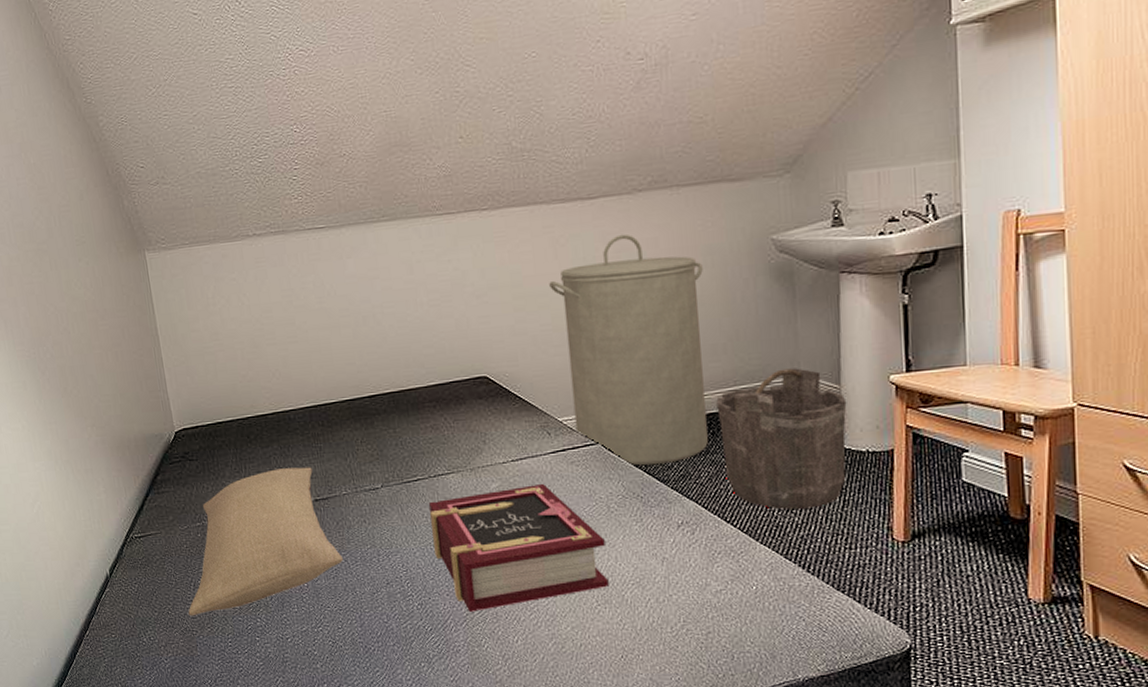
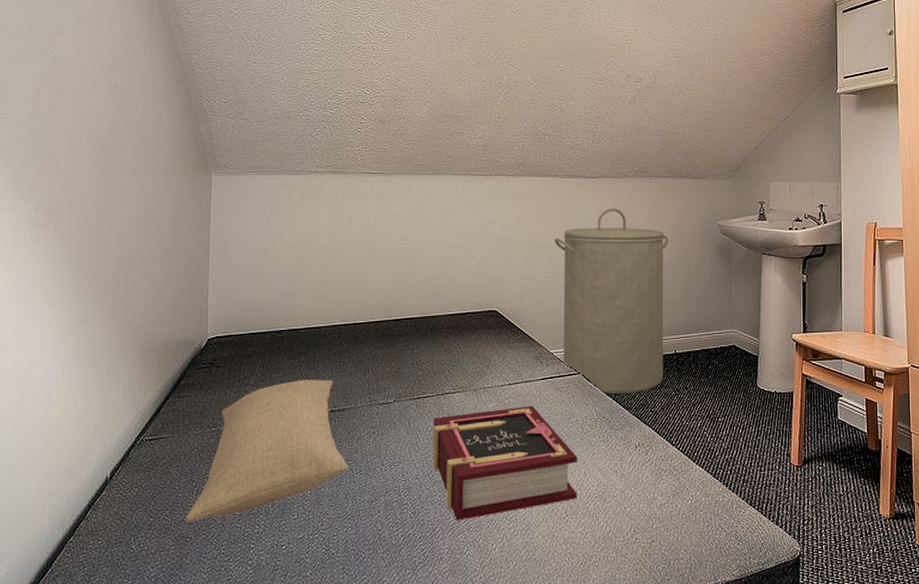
bucket: present [716,368,847,509] -> none [671,323,763,436]

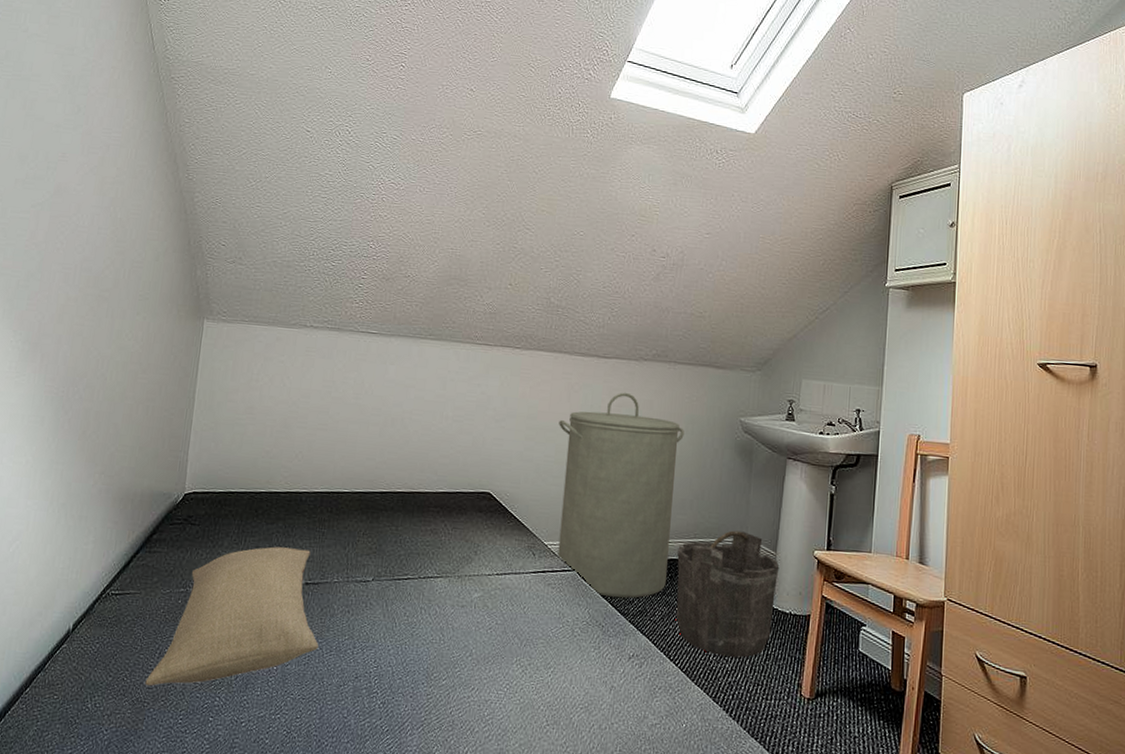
book: present [433,405,577,521] -> none [408,599,564,717]
bucket: none [671,323,763,436] -> present [676,530,780,658]

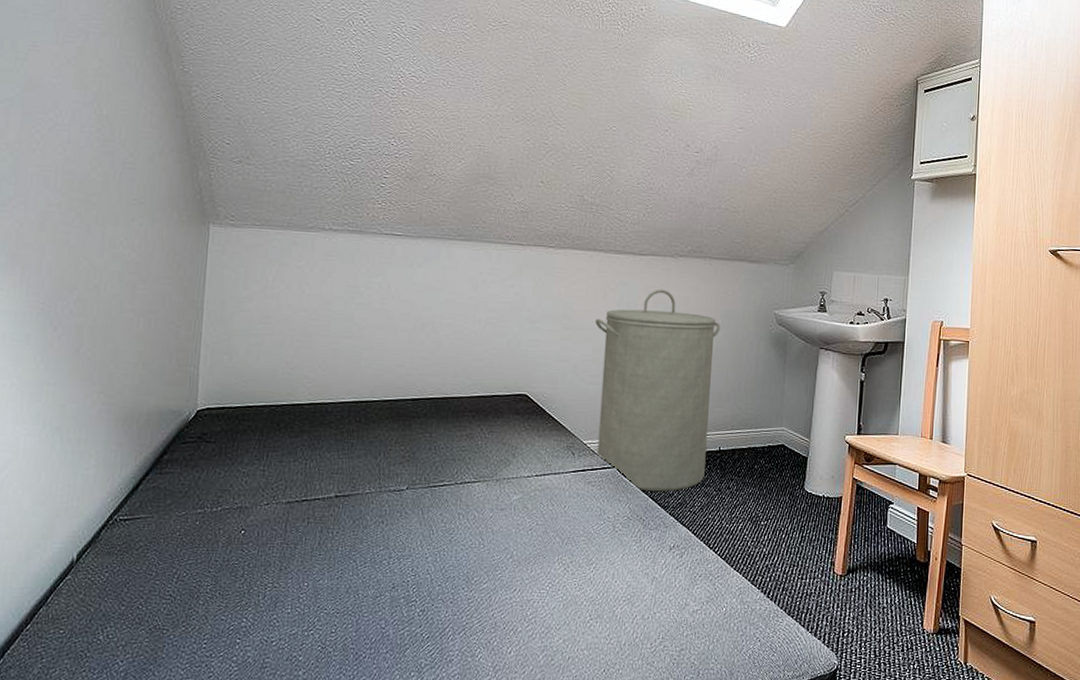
pillow: present [145,546,319,686] -> none [163,460,352,613]
bucket: present [676,530,780,658] -> none [715,420,813,541]

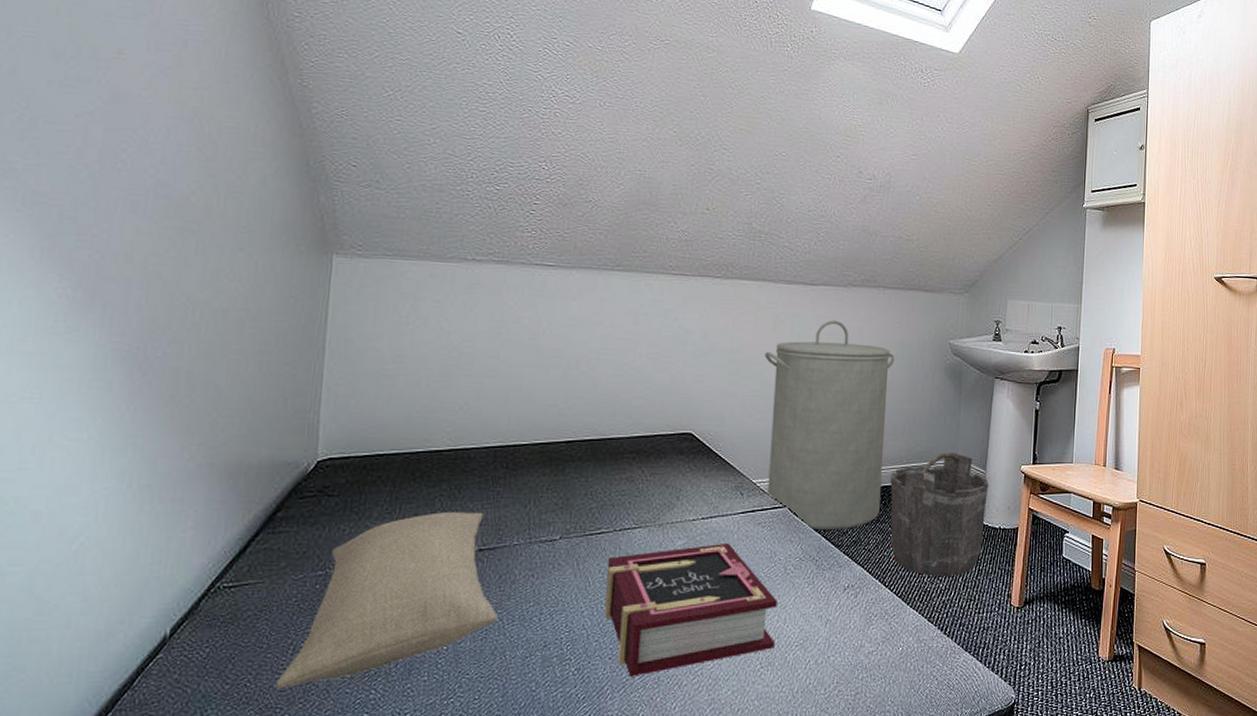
pillow: none [163,460,352,613] -> present [276,512,498,689]
book: none [447,499,606,621] -> present [604,542,777,677]
bucket: none [715,420,813,541] -> present [890,452,989,576]

